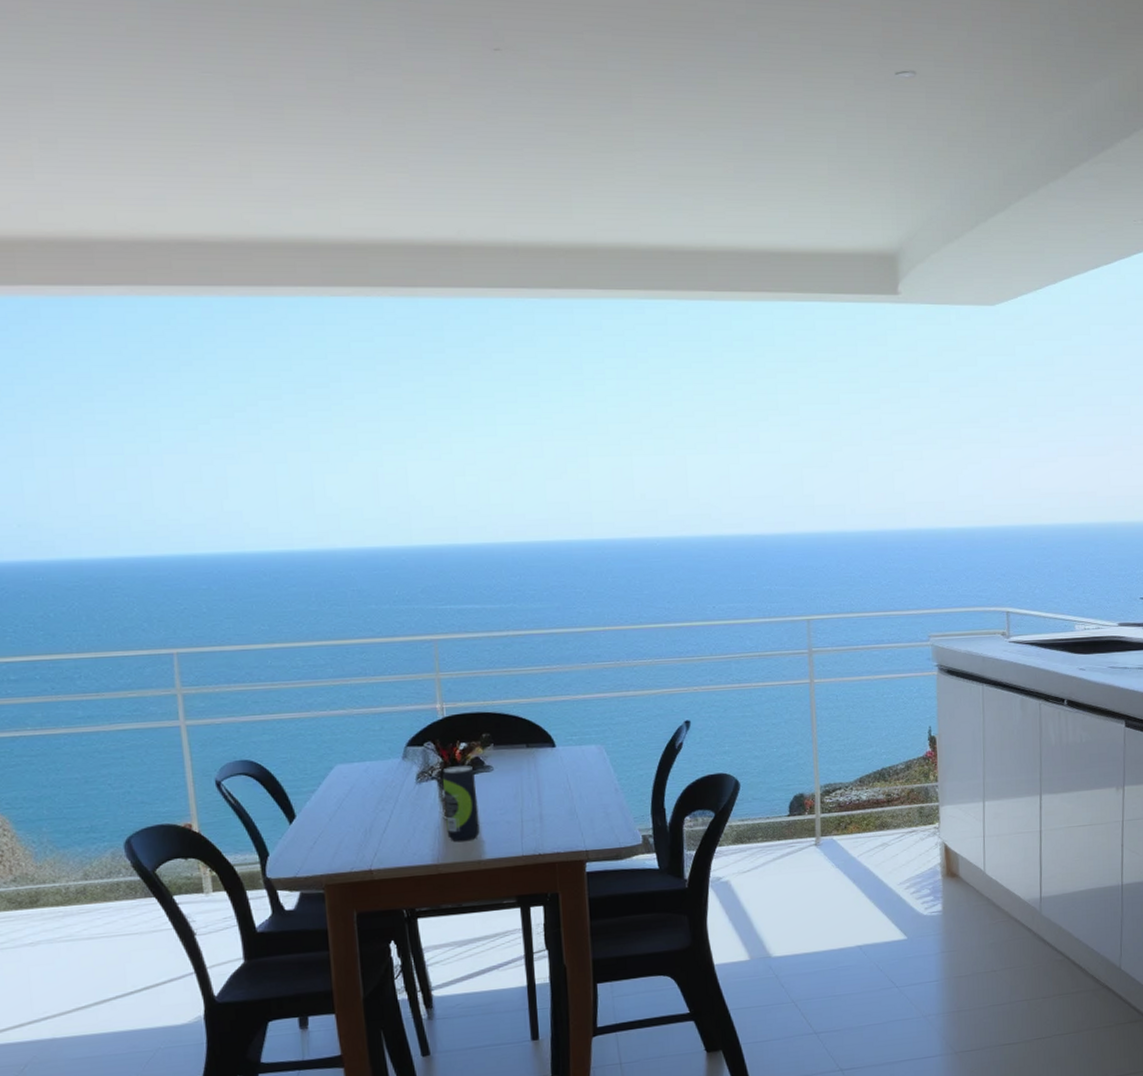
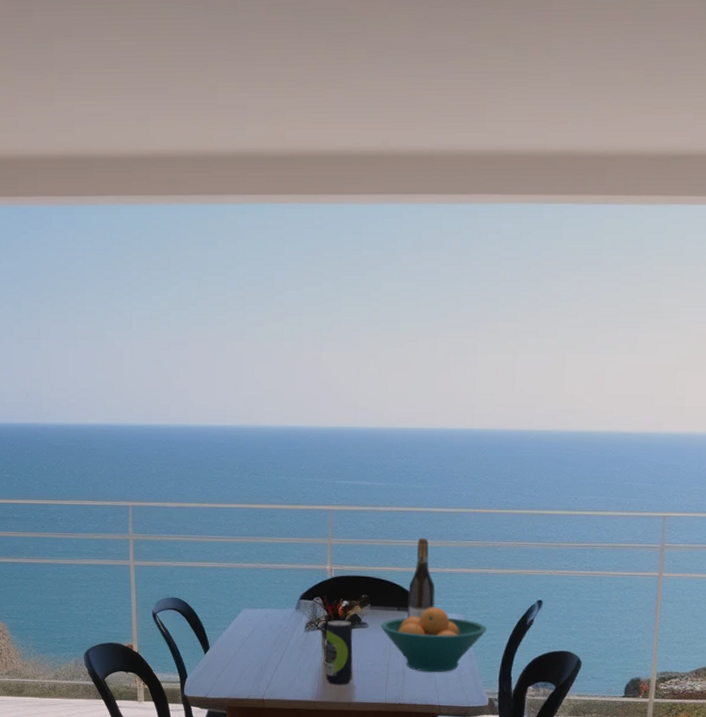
fruit bowl: none [508,739,633,815] -> present [380,607,487,673]
wine bottle: none [537,663,570,755] -> present [407,538,435,618]

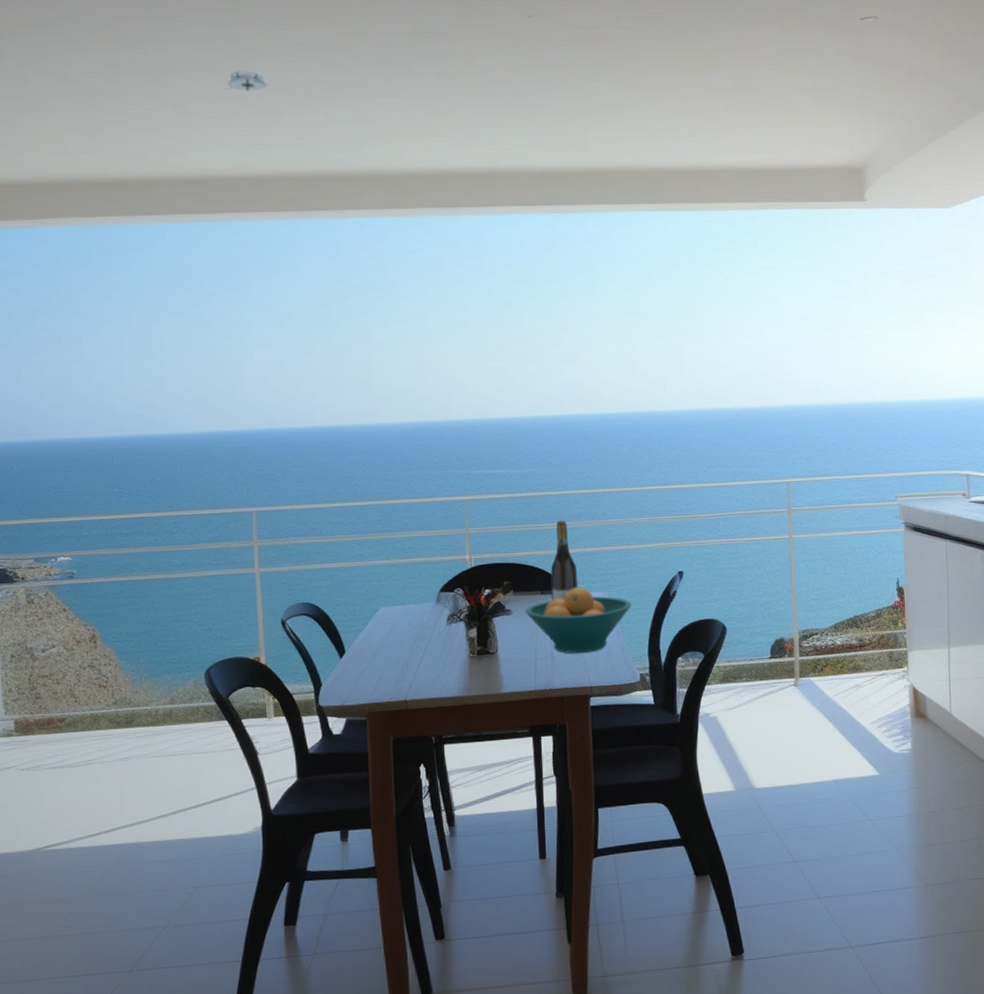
smoke detector: none [111,35,153,59] -> present [226,71,268,91]
beverage can: present [325,620,353,685] -> none [468,609,499,677]

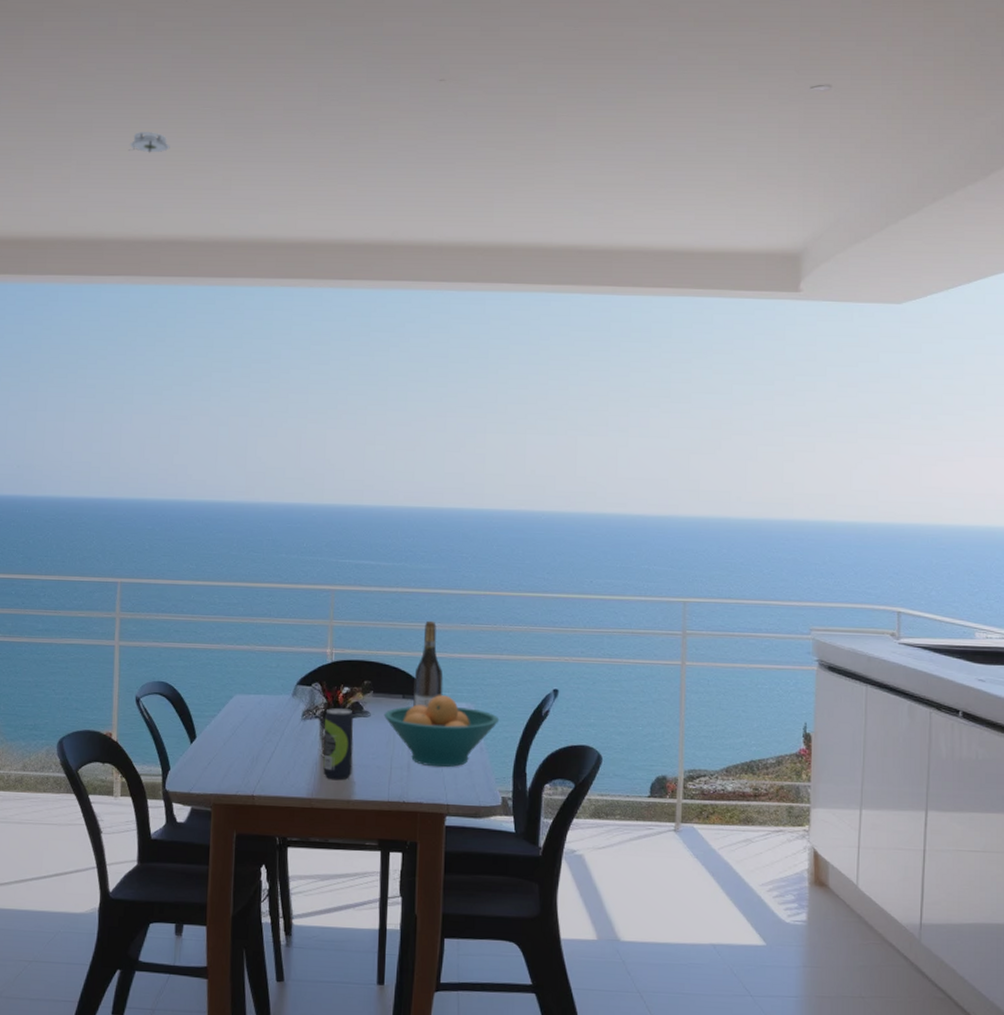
beverage can: none [468,609,499,677] -> present [323,708,354,781]

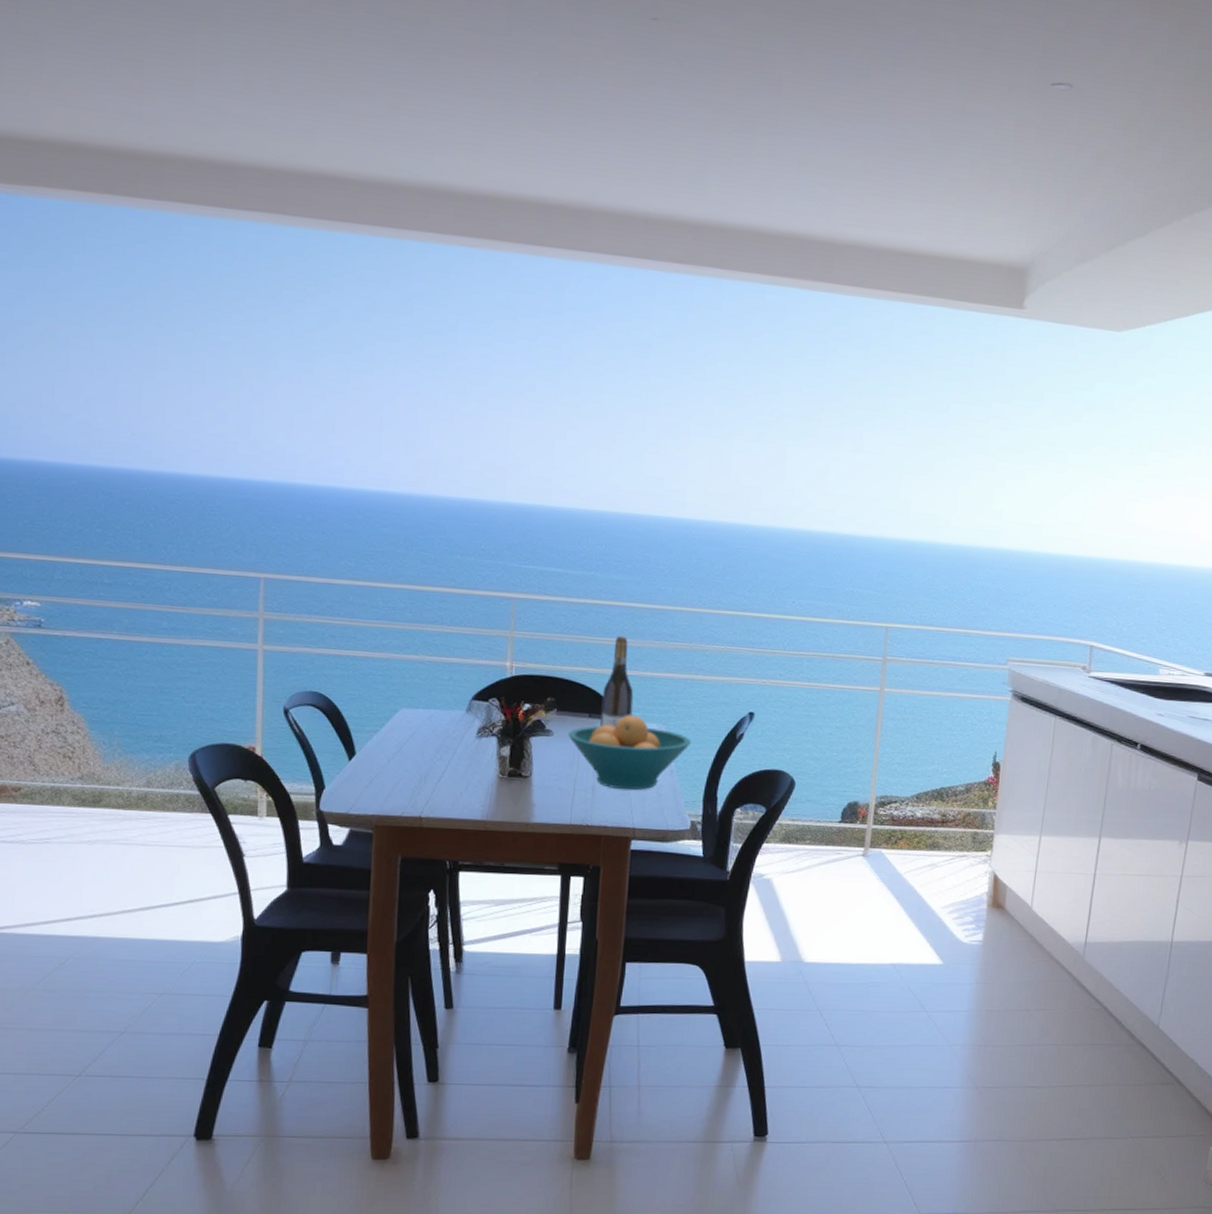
smoke detector: present [129,132,170,153] -> none [270,32,323,62]
beverage can: present [323,708,354,781] -> none [499,726,534,802]

